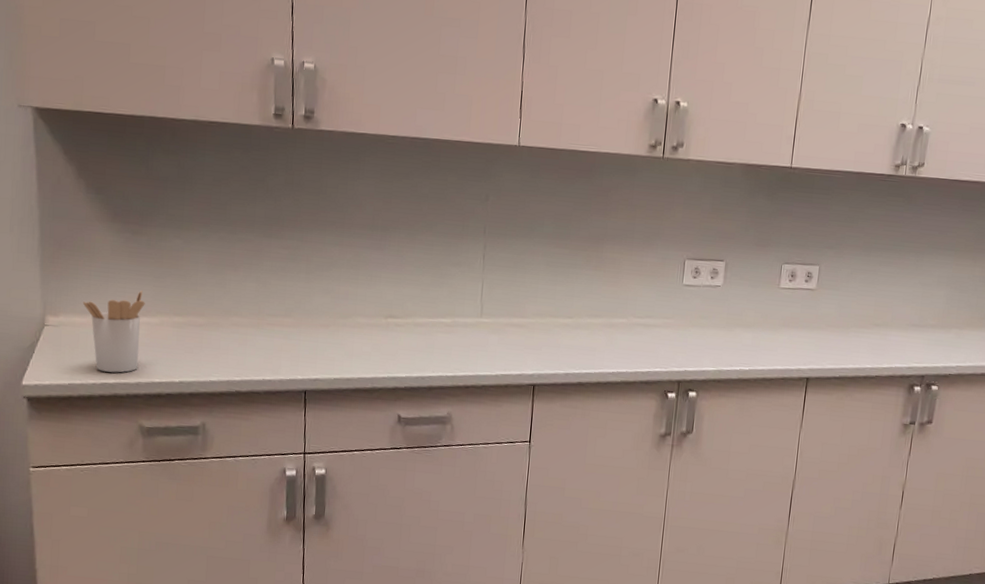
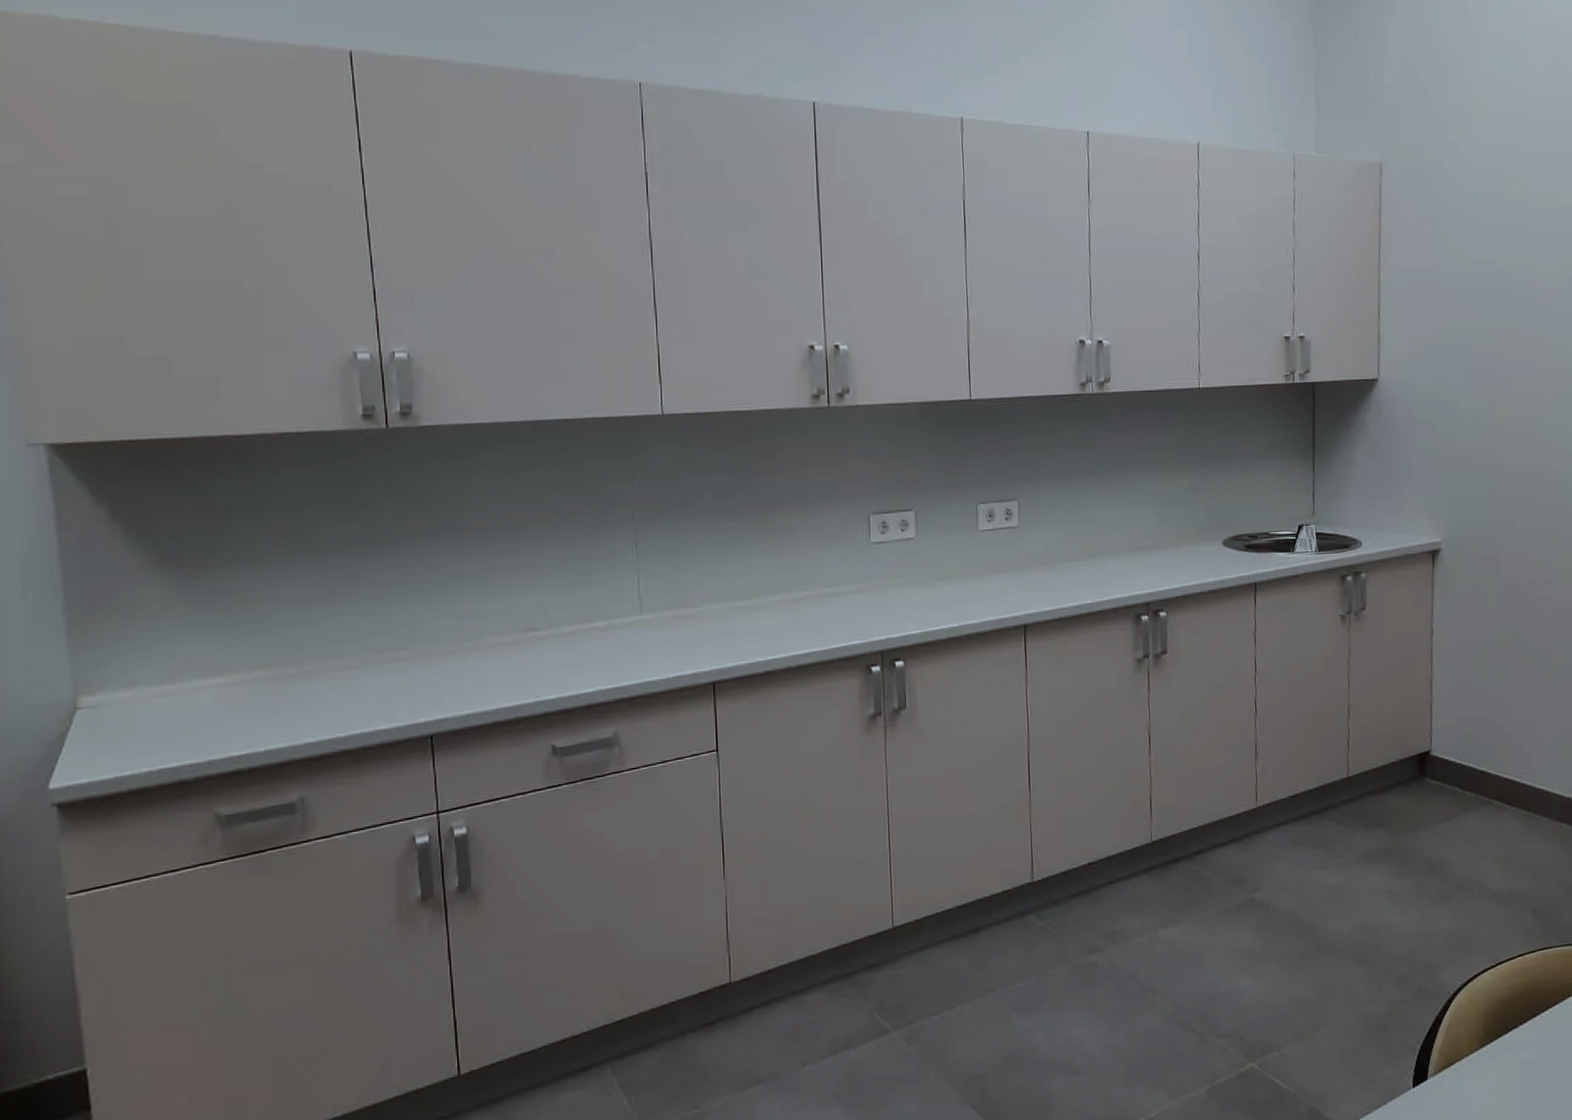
utensil holder: present [82,290,145,373] -> none [127,646,213,755]

